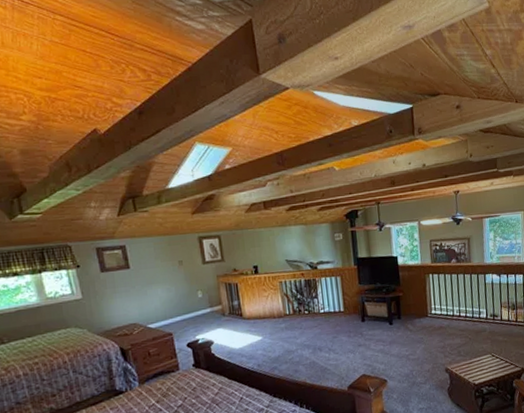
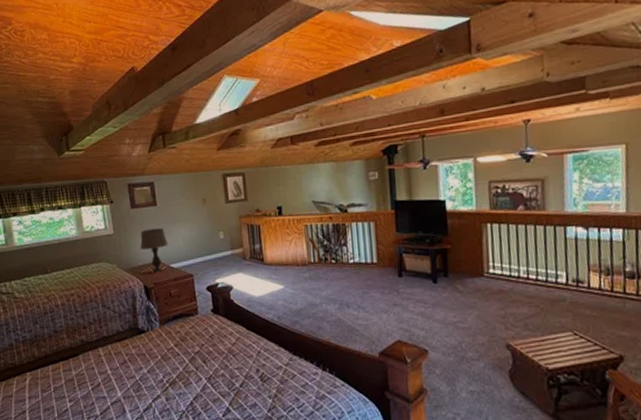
table lamp: none [112,290,145,335] -> present [140,228,168,273]

